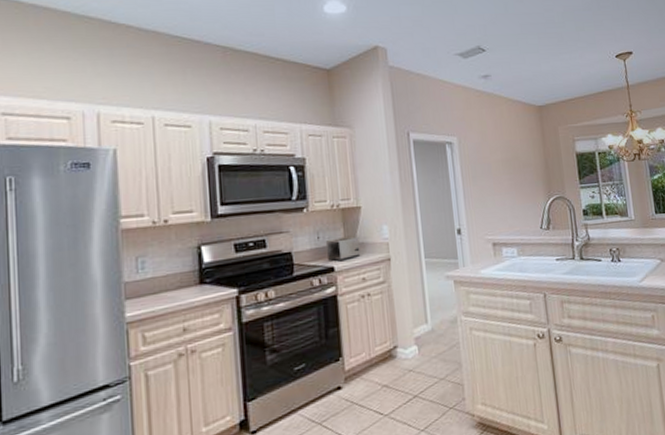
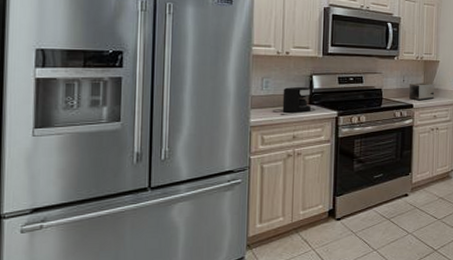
coffee maker: none [154,261,209,303] -> present [273,86,316,115]

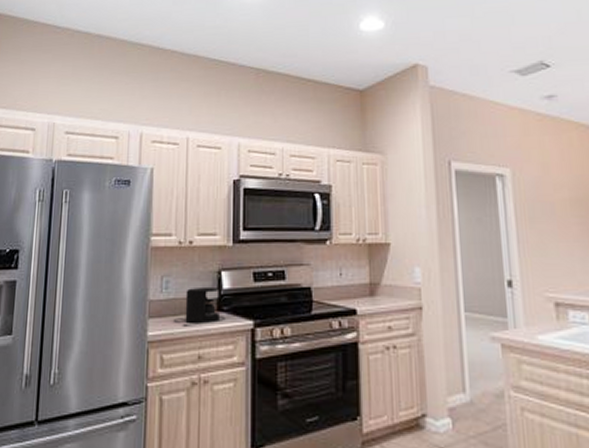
toaster: present [408,83,435,101] -> none [348,276,387,304]

